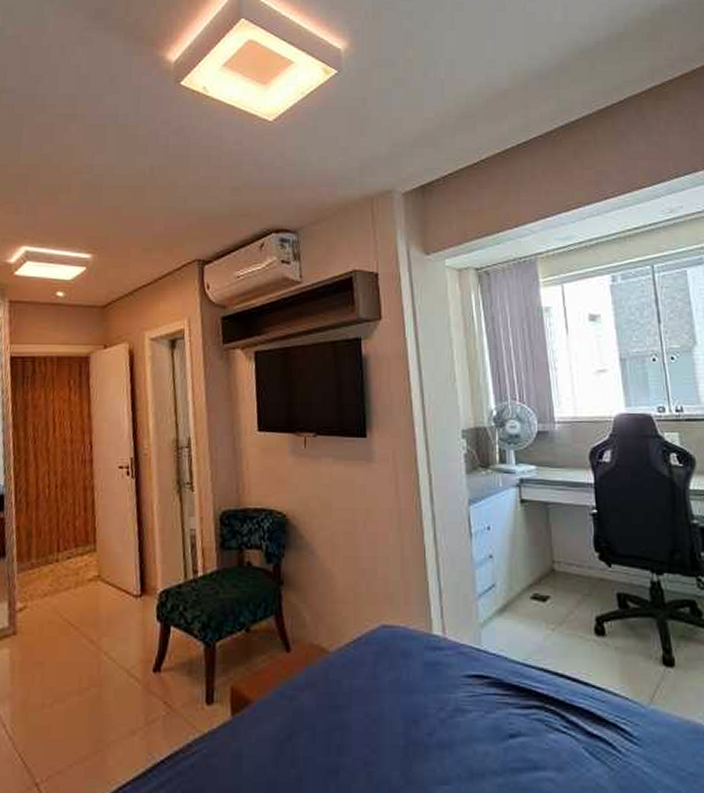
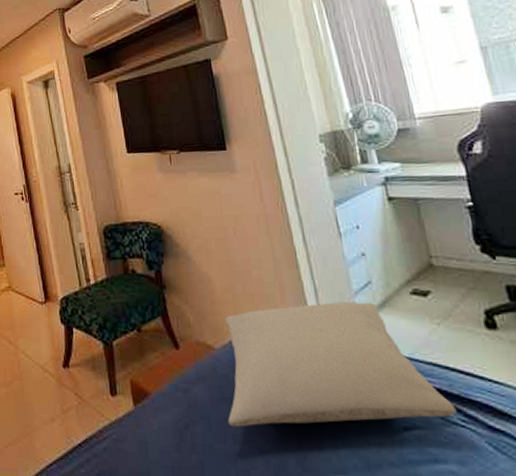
pillow: none [334,605,560,738] -> present [224,302,457,427]

